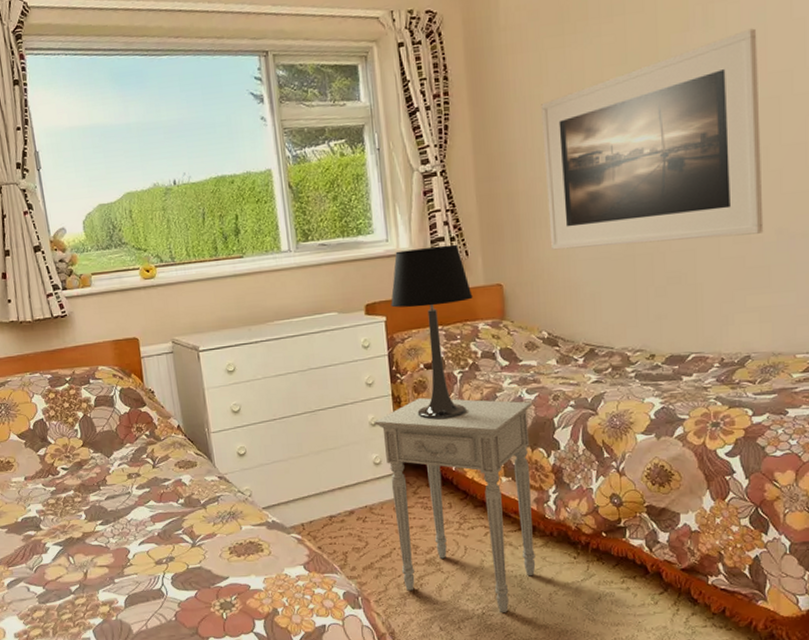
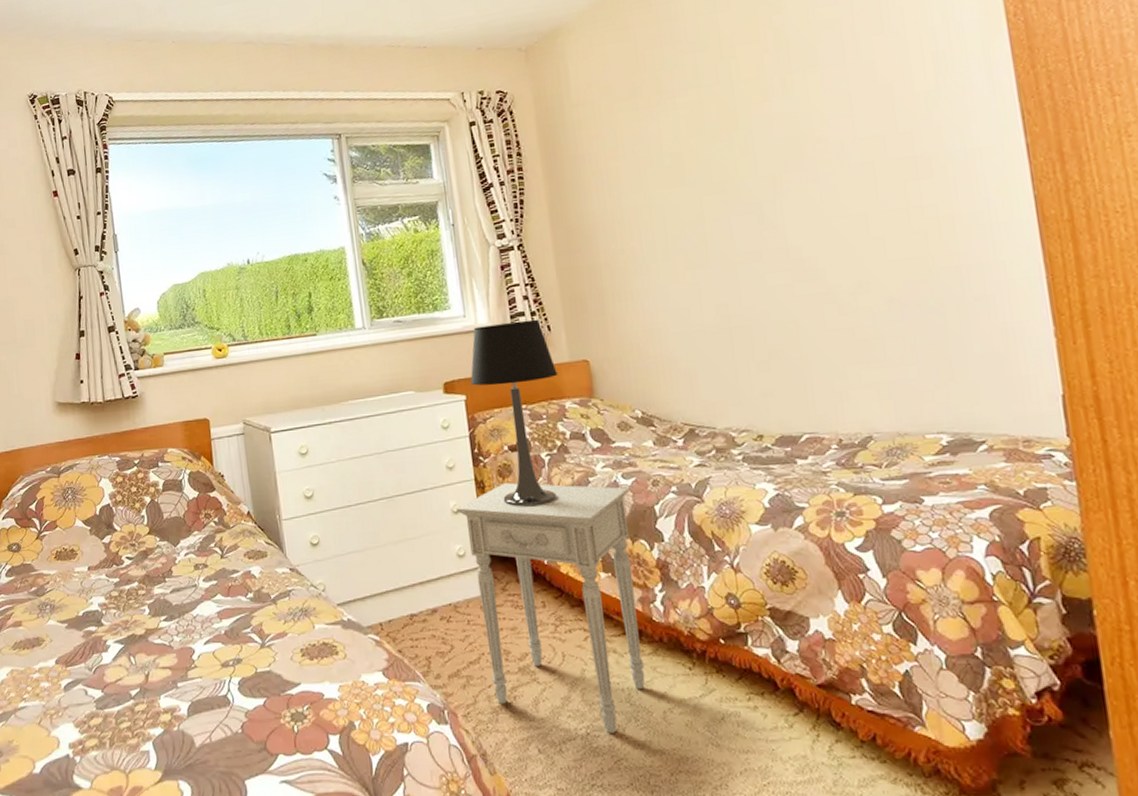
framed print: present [541,28,764,250] -> none [619,96,872,324]

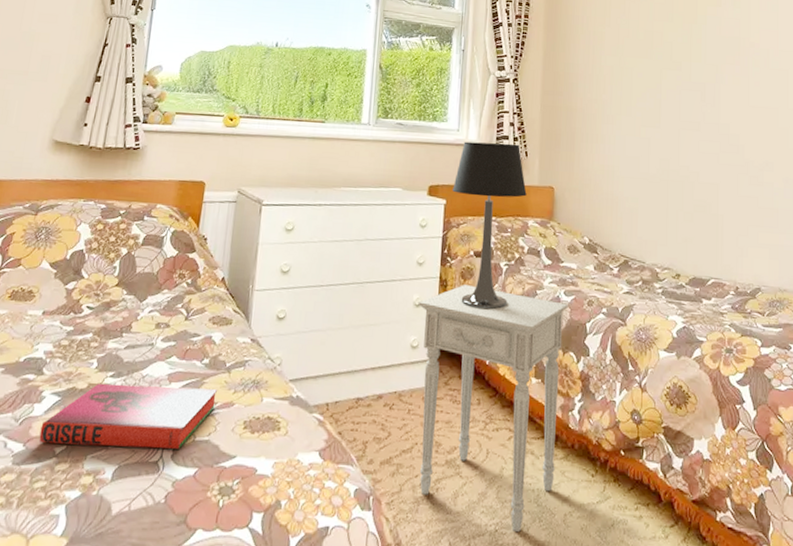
hardback book: none [113,622,270,688] -> present [39,383,218,449]

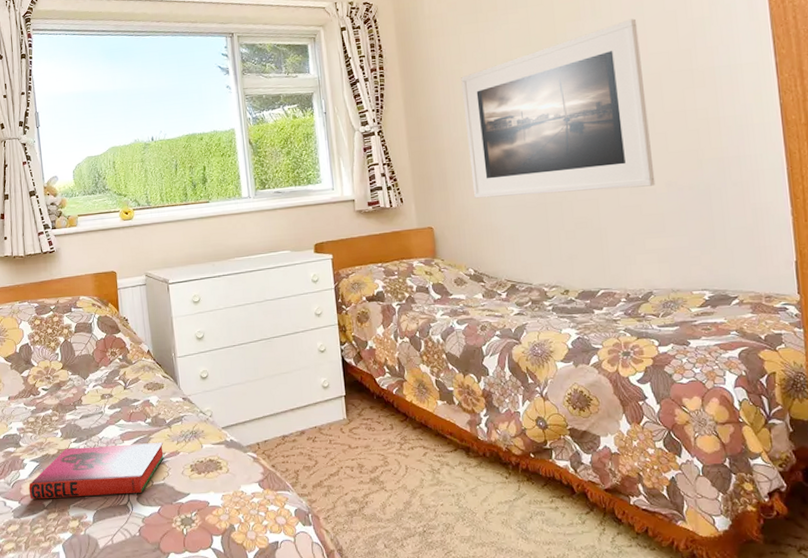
nightstand: present [418,285,568,533] -> none [322,327,471,531]
table lamp: present [452,141,527,310] -> none [336,192,408,347]
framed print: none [599,14,774,180] -> present [461,18,656,199]

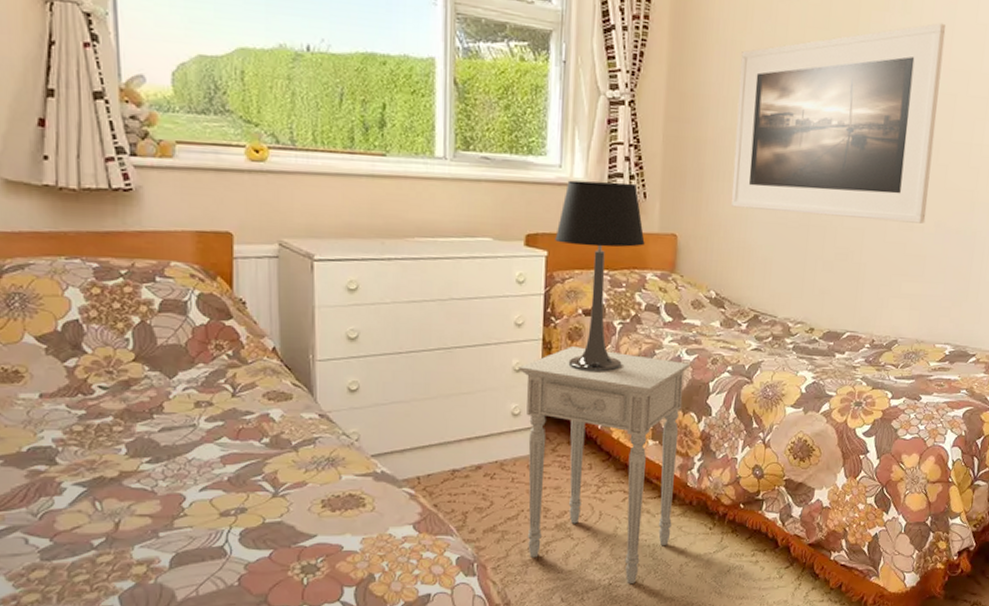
hardback book: present [29,443,165,500] -> none [68,469,286,537]
nightstand: none [322,327,471,531] -> present [518,346,690,585]
table lamp: none [336,192,408,347] -> present [555,180,645,372]

